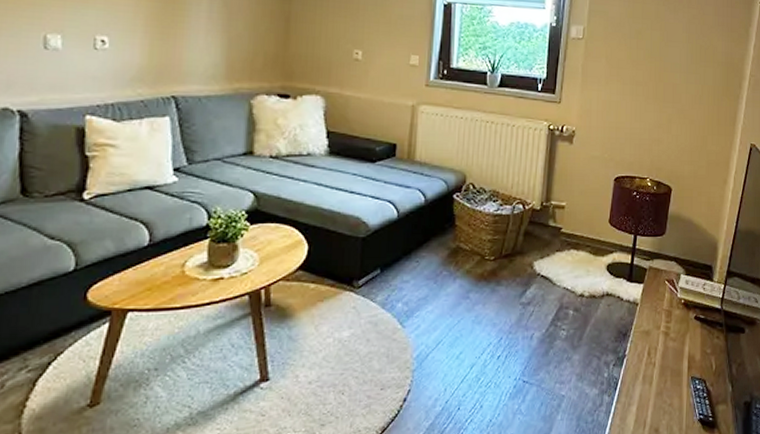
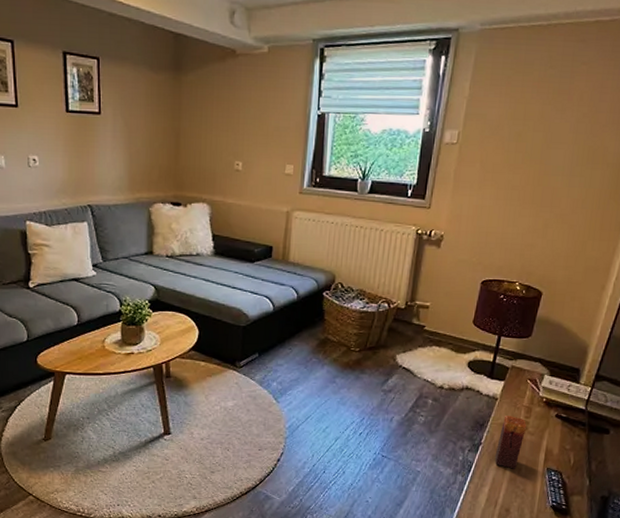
candle: none [640,321,669,382] -> present [494,416,527,469]

